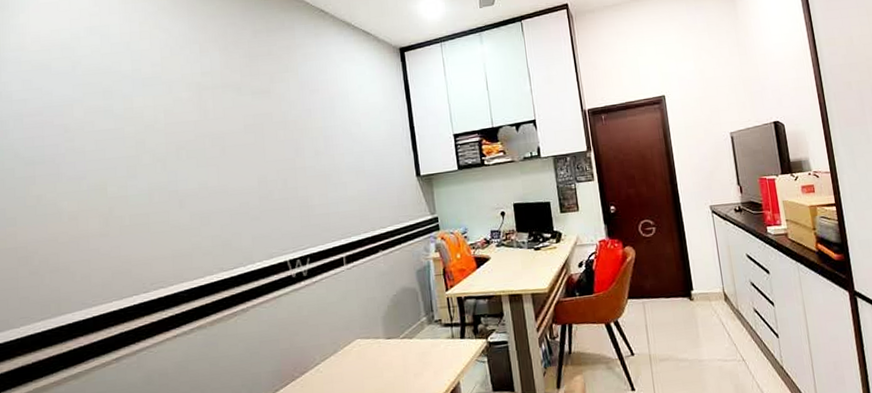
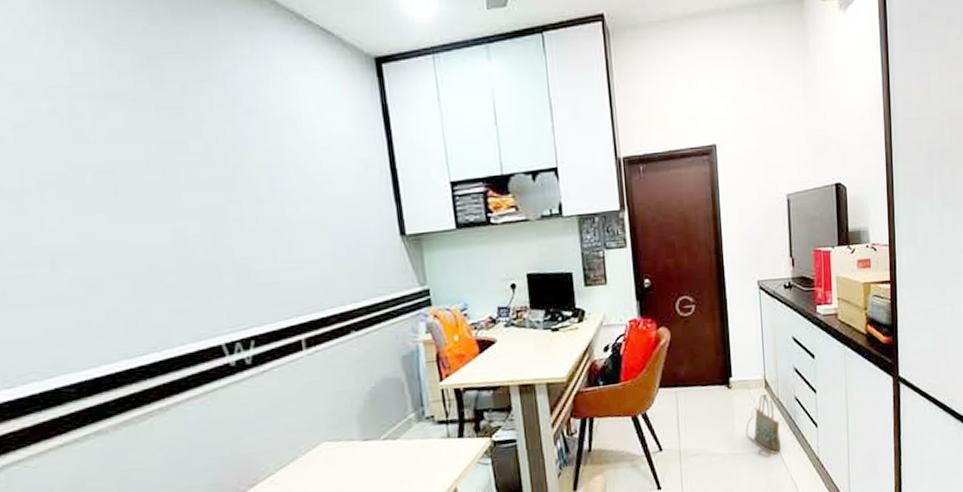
handbag: none [709,306,745,365] -> present [746,394,781,458]

